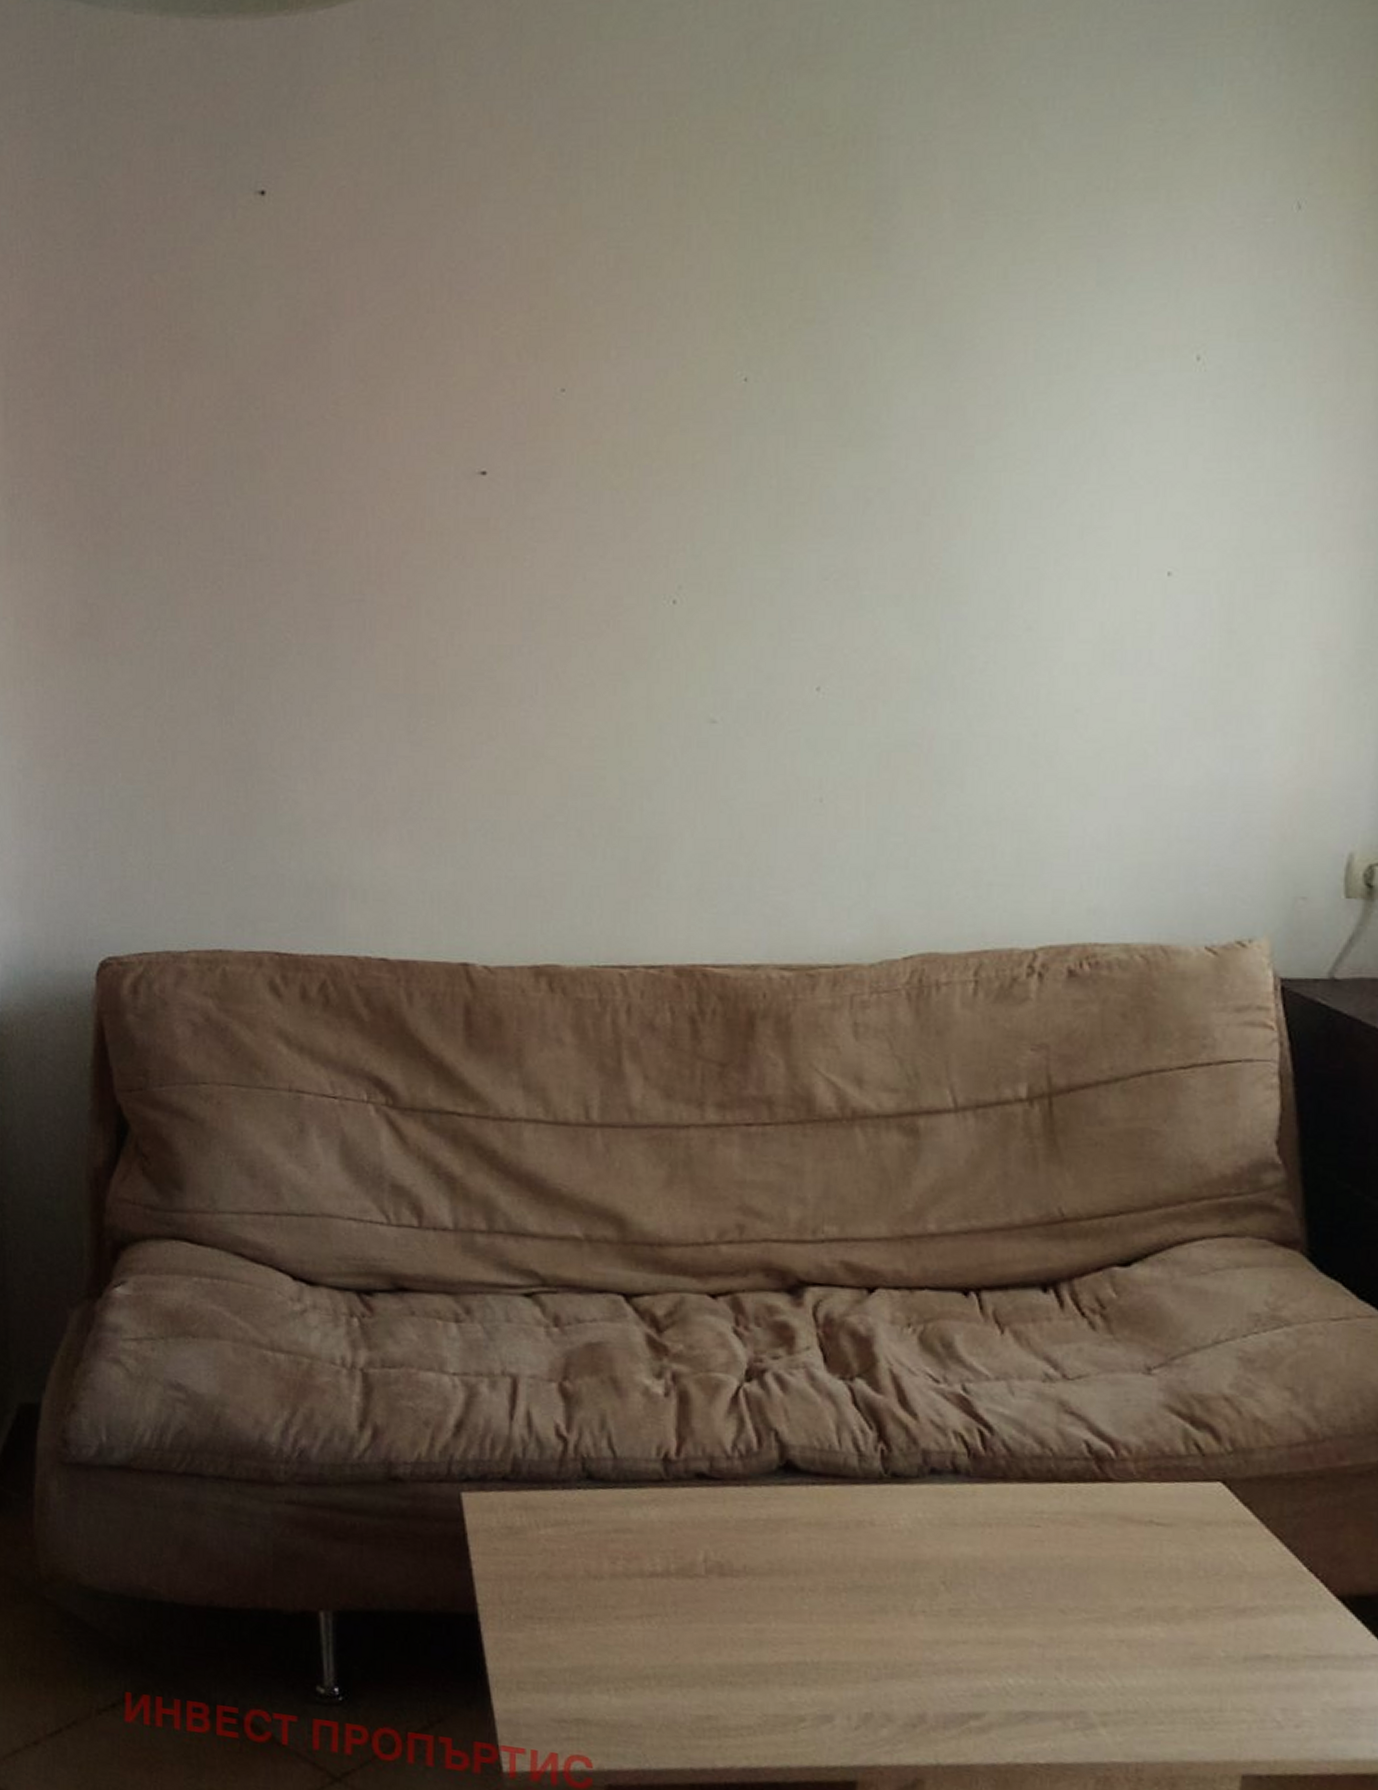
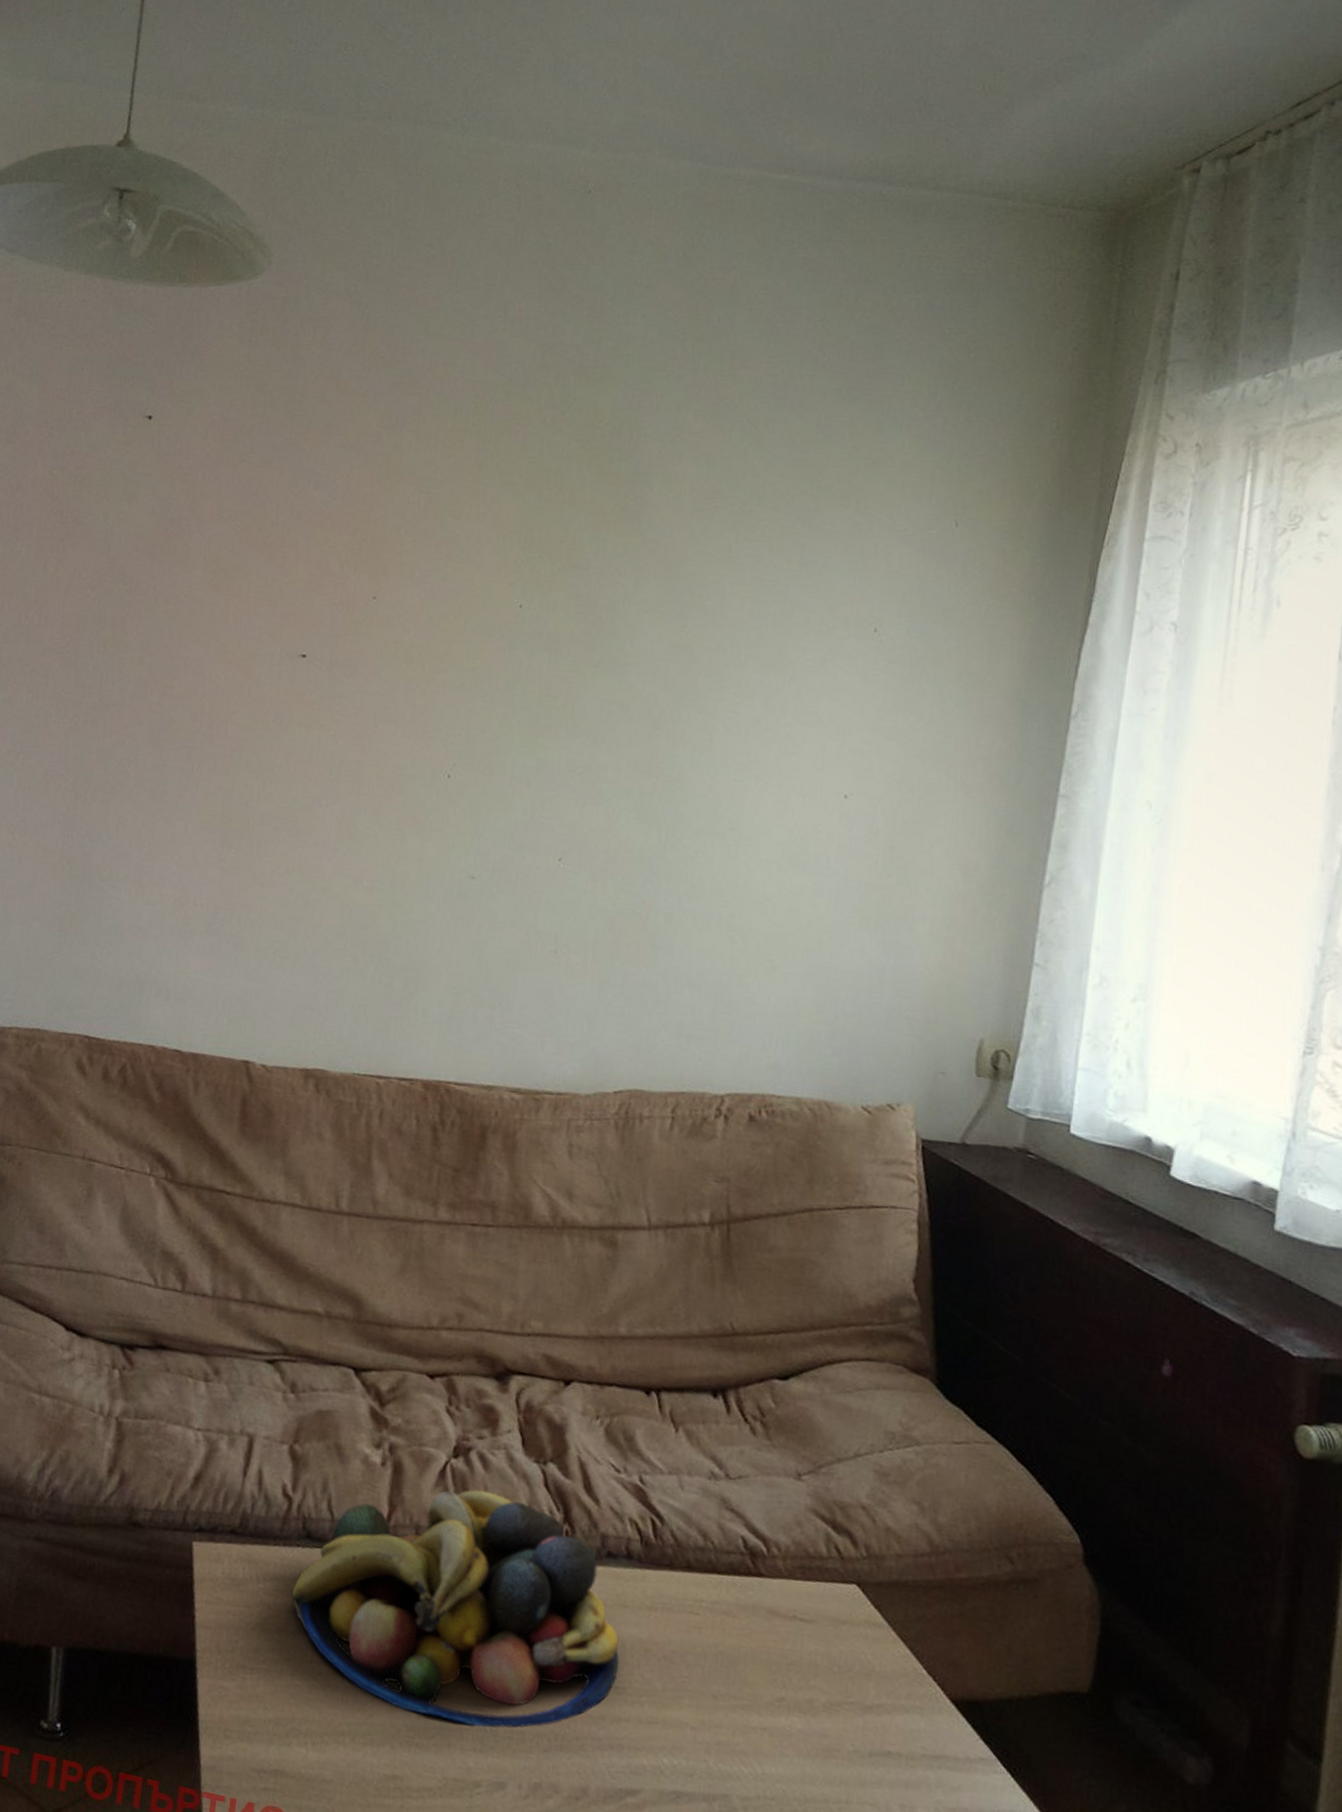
fruit bowl: none [576,1413,952,1661] -> present [291,1489,620,1729]

